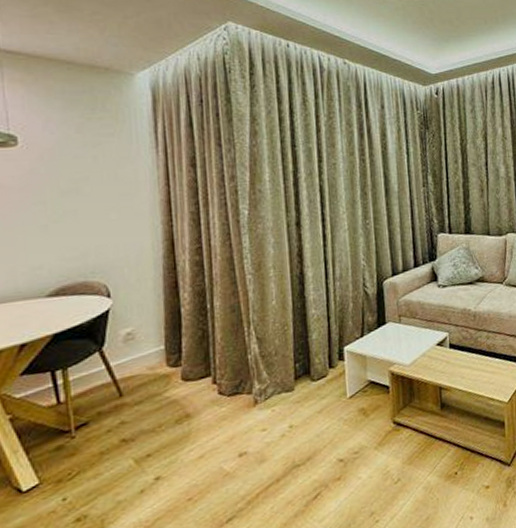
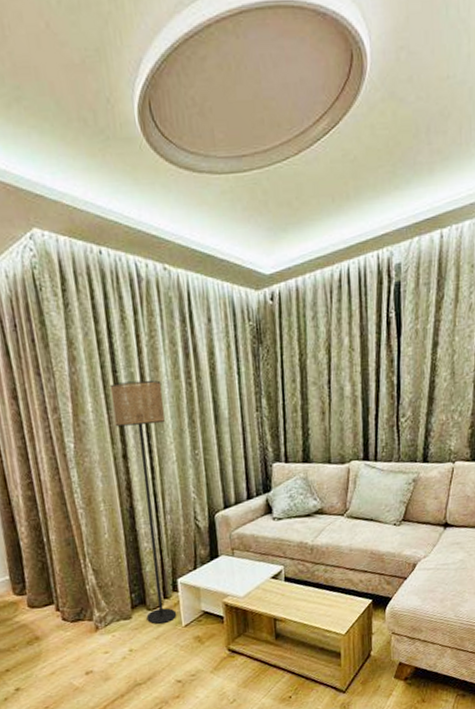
floor lamp: none [288,155,342,396] -> present [109,380,177,624]

